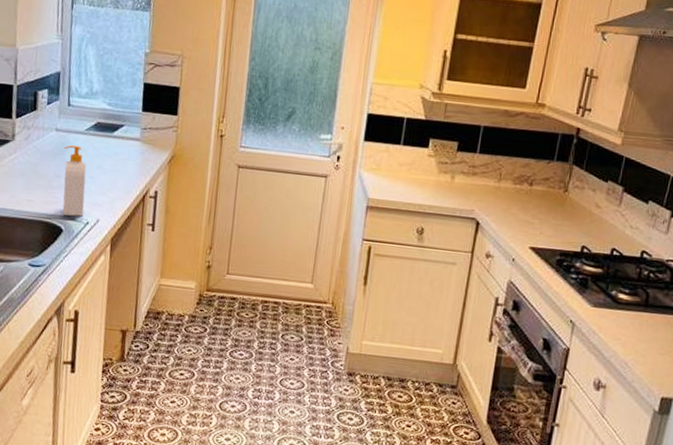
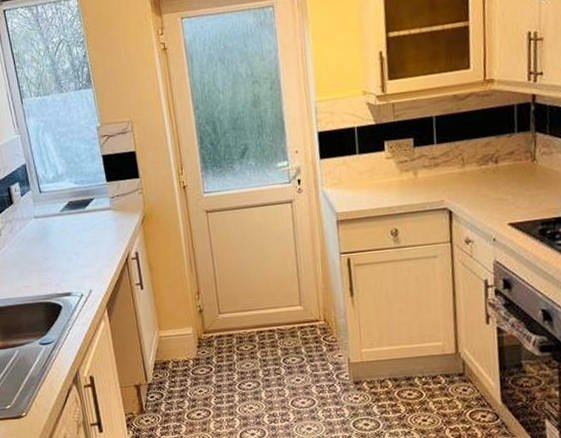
soap bottle: present [62,145,87,217] -> none [45,227,77,294]

